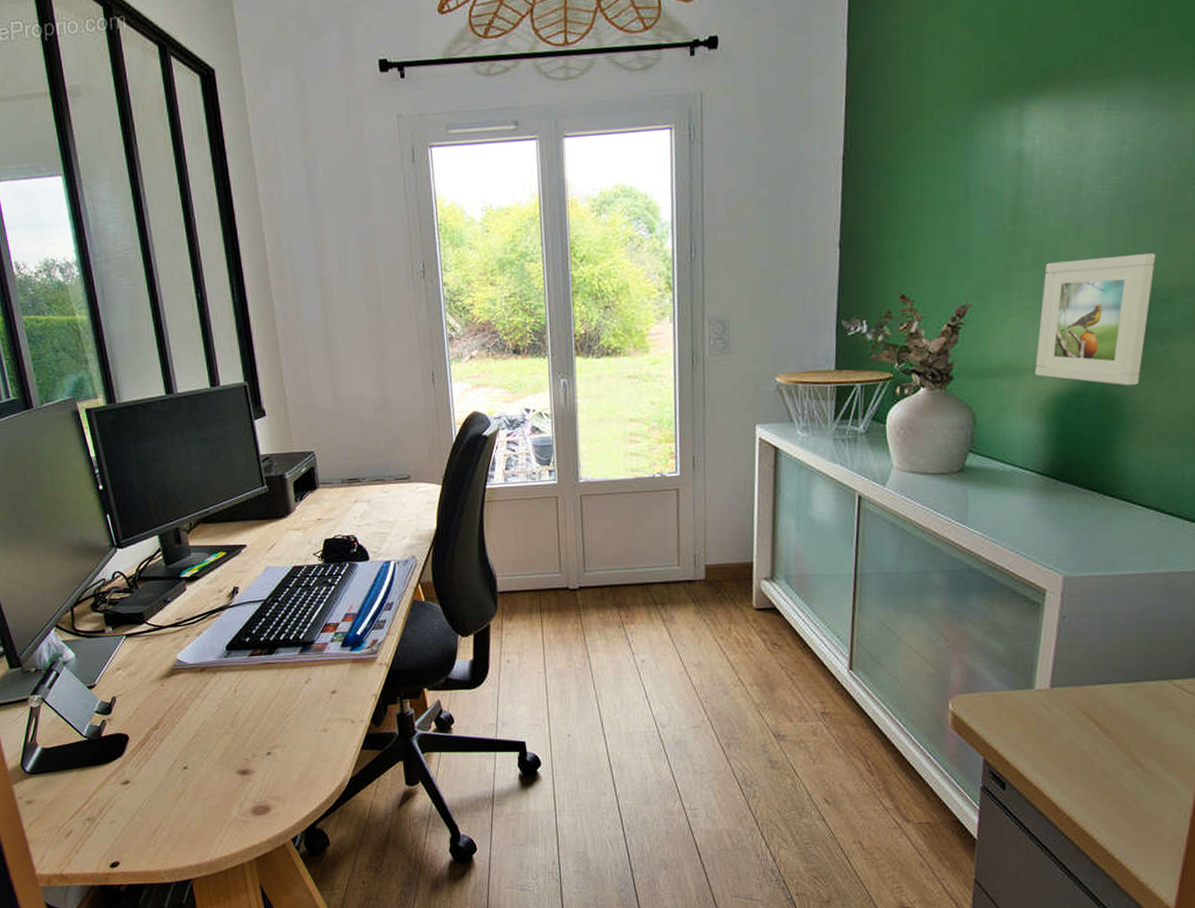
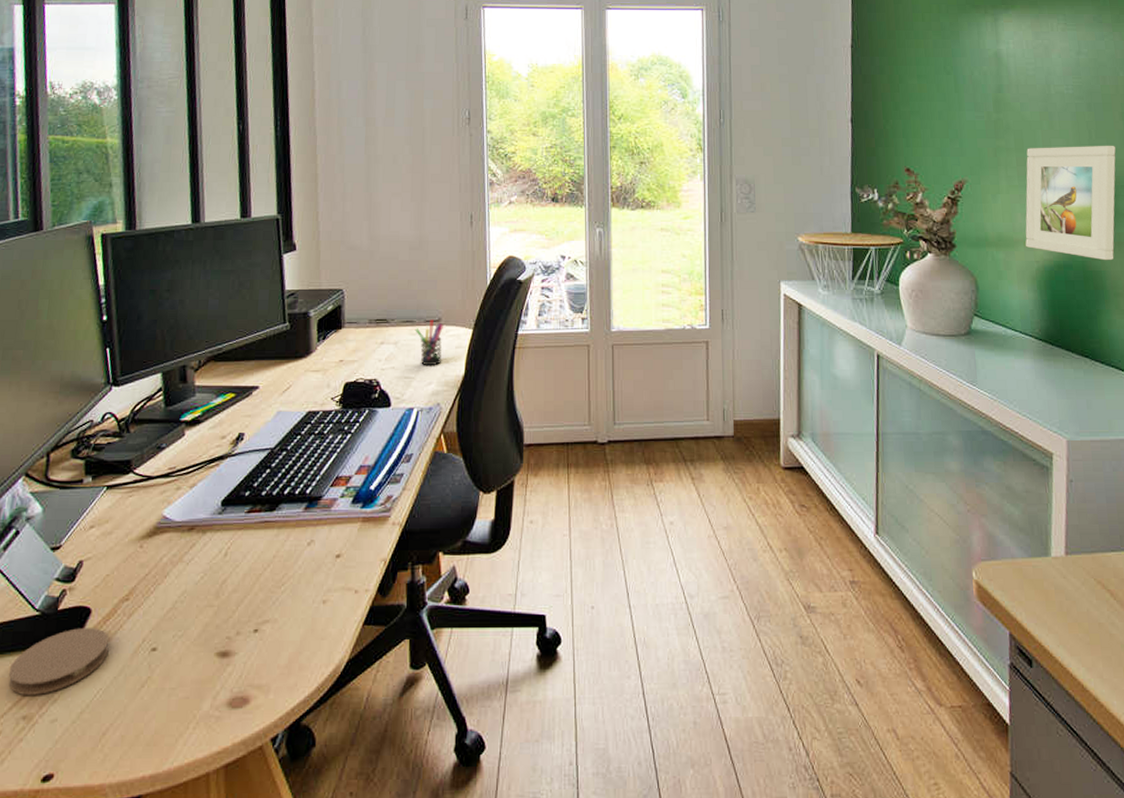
coaster: none [70,751,148,802] -> present [8,628,109,695]
pen holder: none [386,477,414,522] -> present [415,319,443,366]

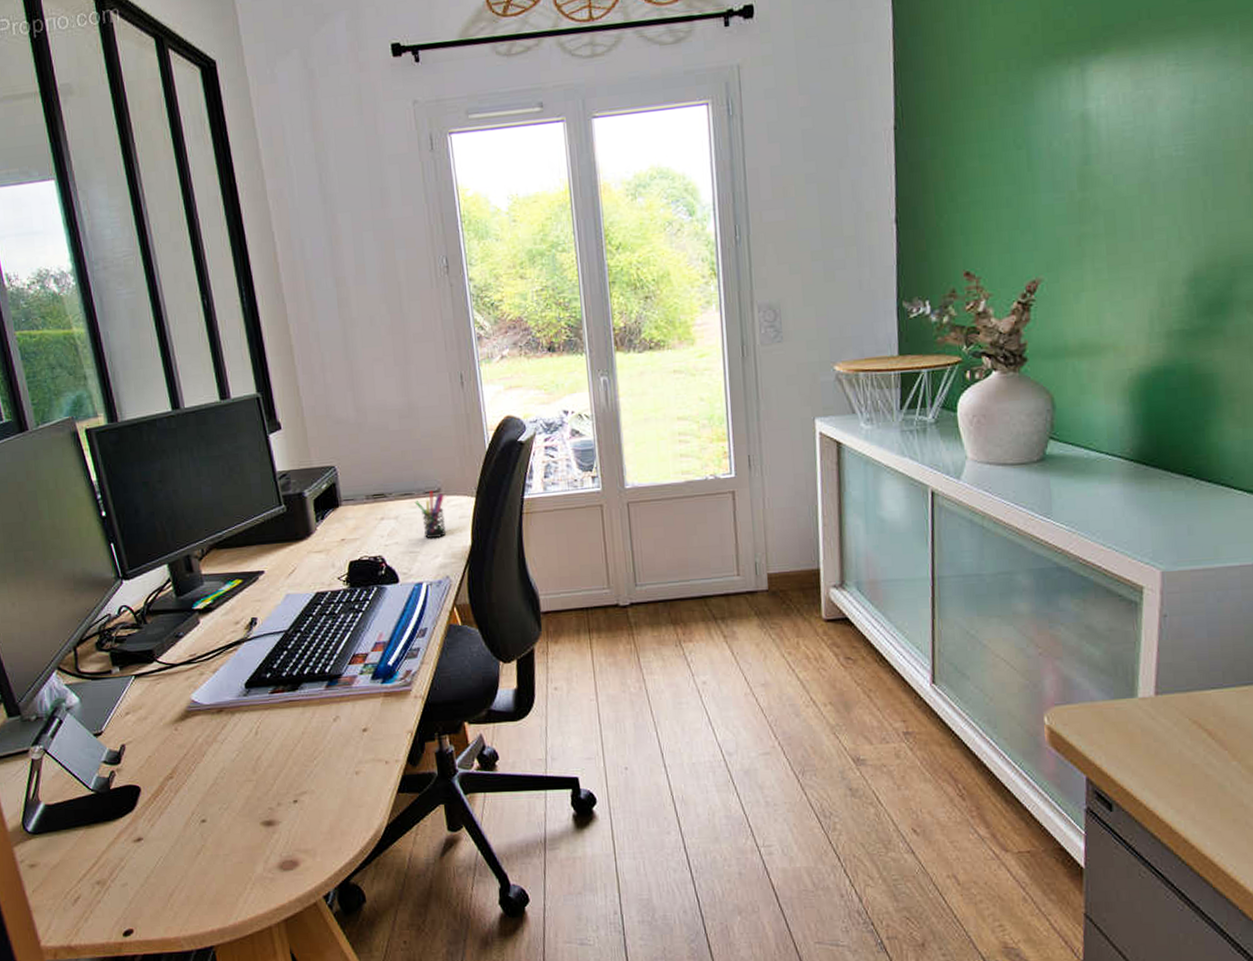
coaster: present [8,628,109,695] -> none [76,804,163,864]
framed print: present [1025,145,1116,261] -> none [1115,216,1239,361]

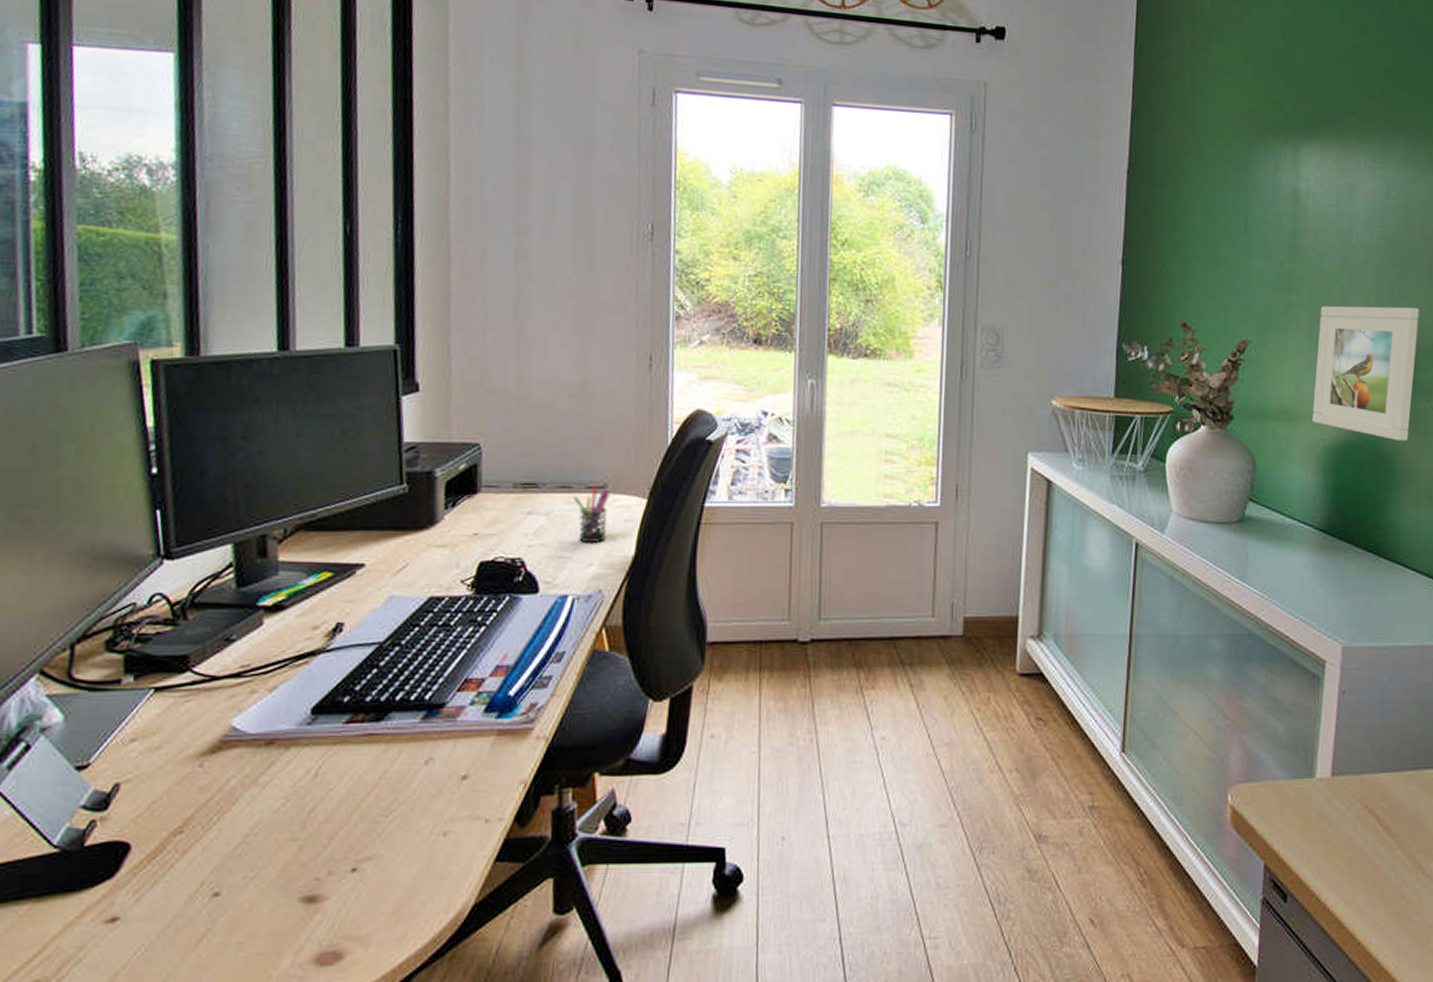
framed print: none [1115,216,1239,361] -> present [1312,305,1419,442]

